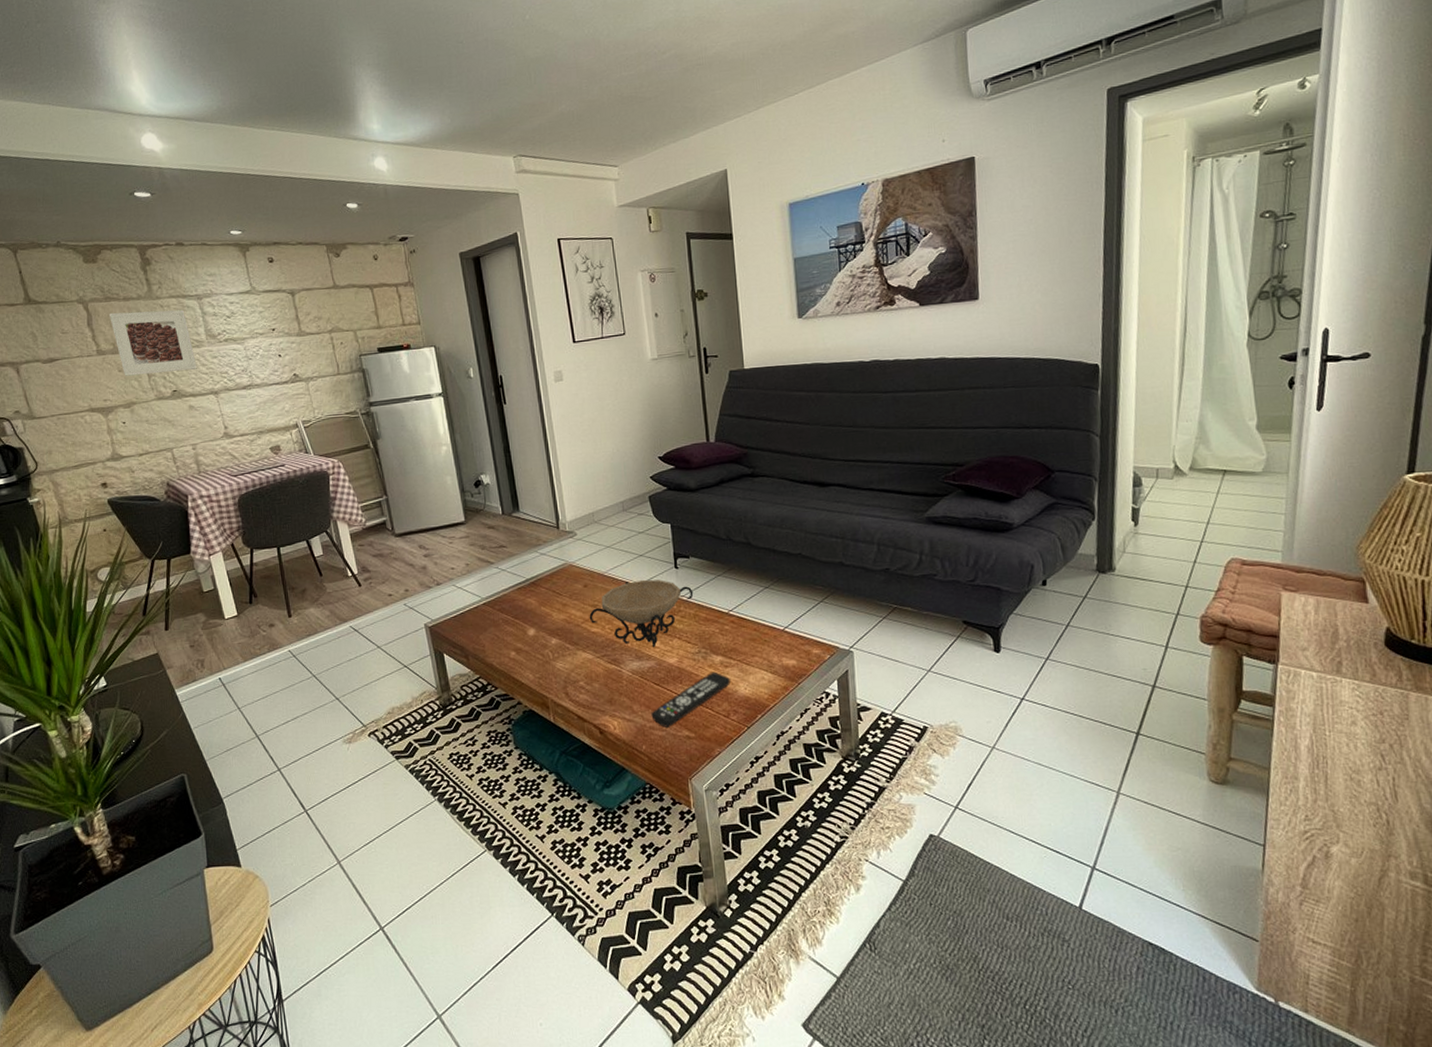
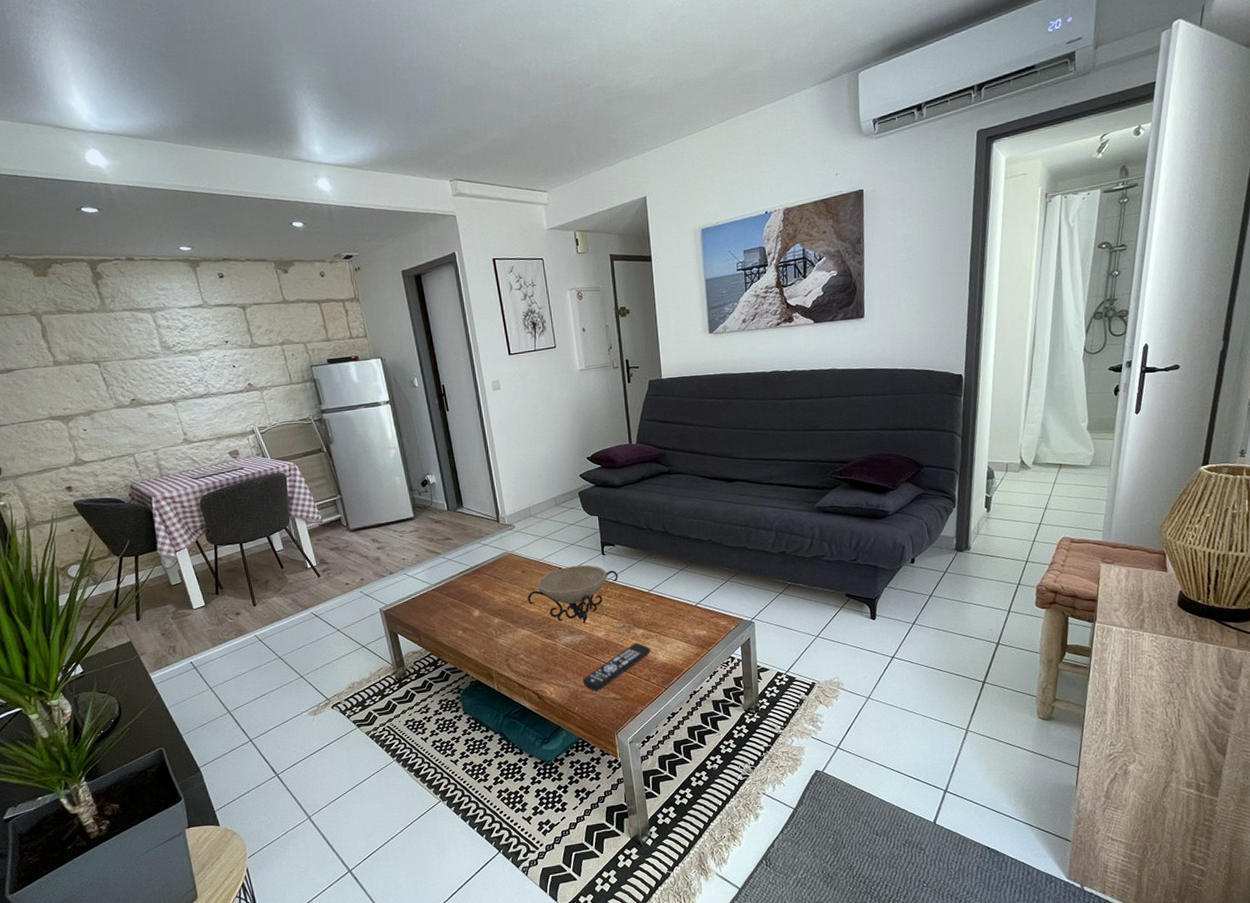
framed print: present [109,310,197,376] -> none [63,322,154,386]

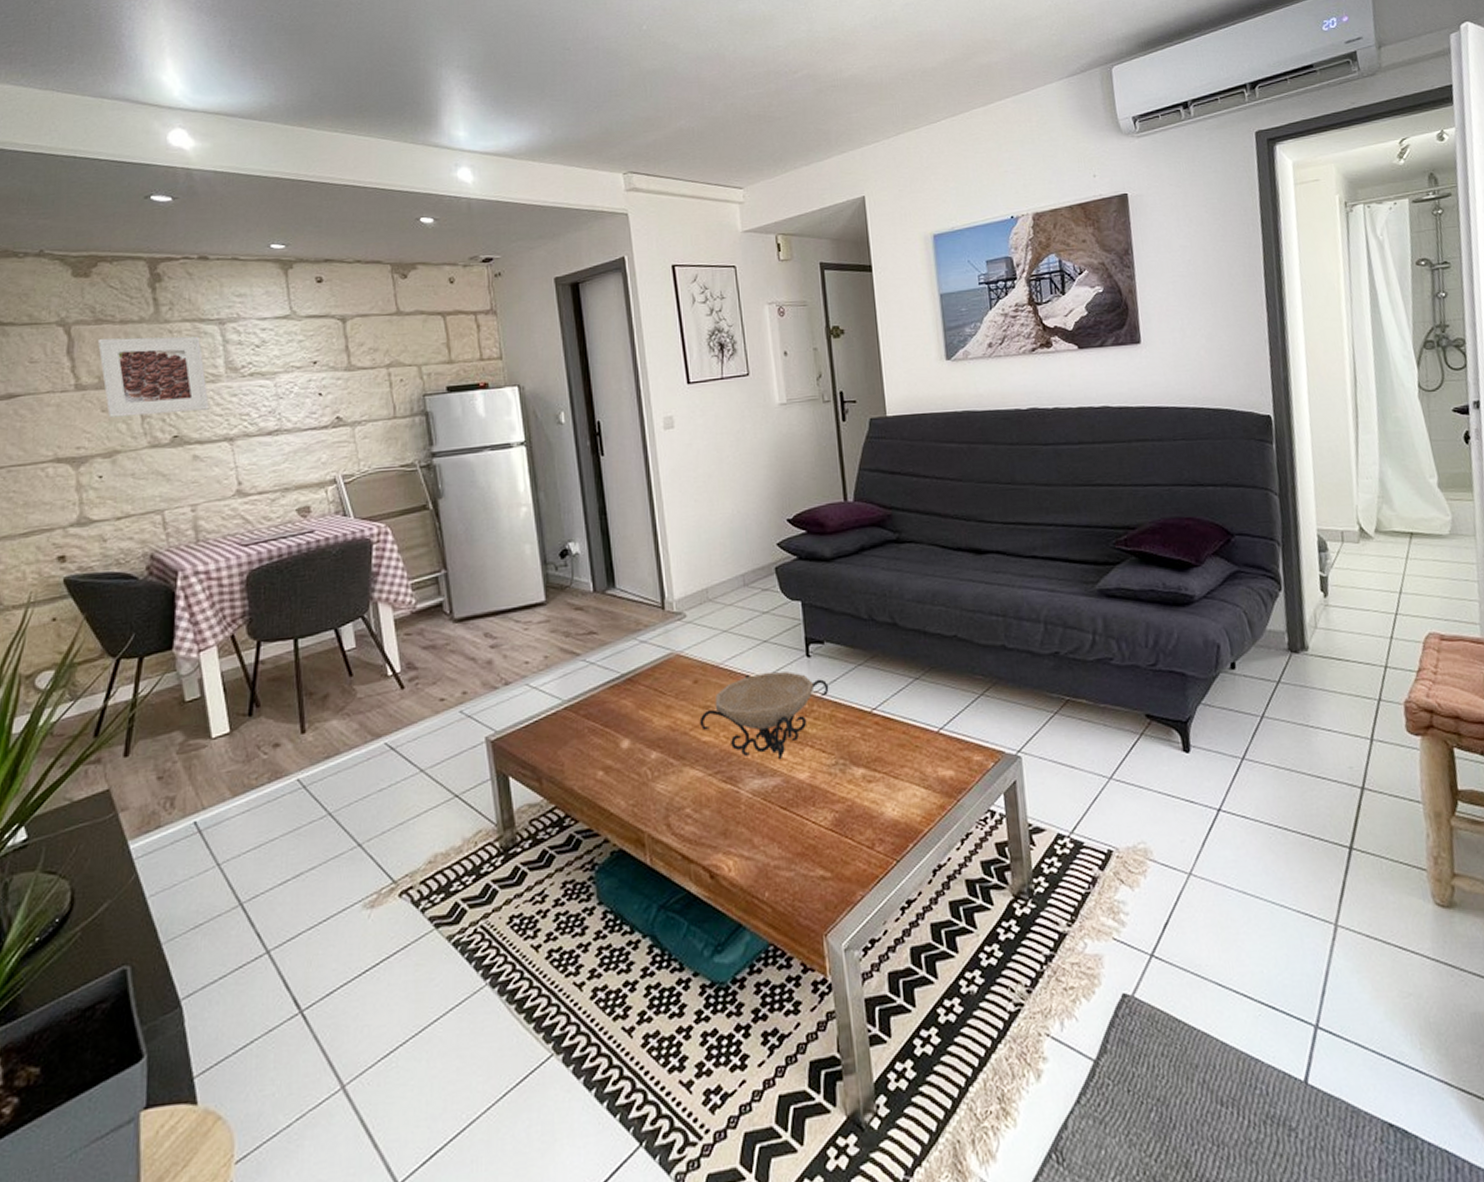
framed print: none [63,322,154,386] -> present [97,336,209,418]
remote control: present [582,642,650,691] -> none [776,788,875,866]

